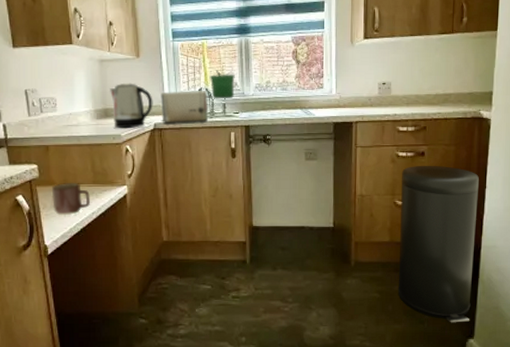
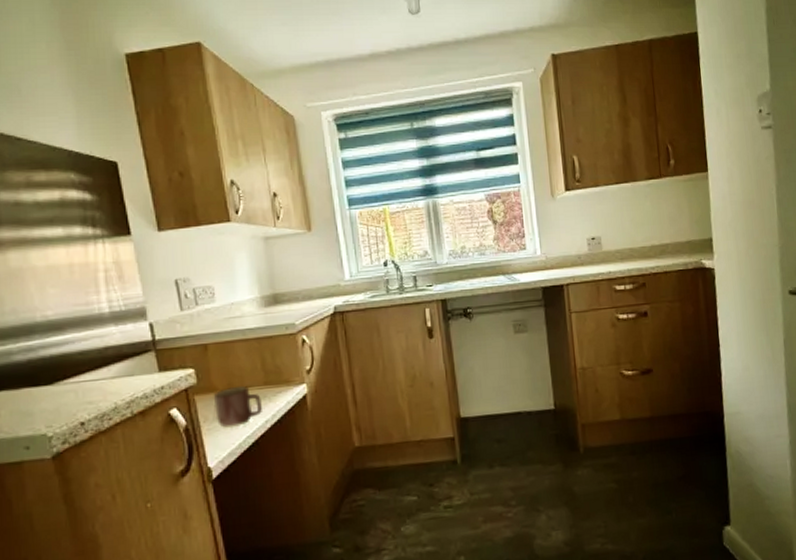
kettle: present [110,82,153,128] -> none [278,261,332,315]
toaster: present [160,90,211,126] -> none [339,262,399,308]
planter: present [209,70,235,99] -> none [395,238,426,272]
pedal bin: present [398,165,479,323] -> none [625,325,724,510]

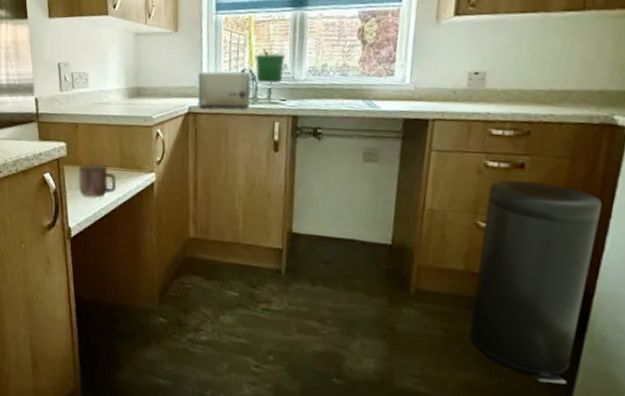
toaster: none [339,262,399,308] -> present [197,71,255,111]
planter: none [395,238,426,272] -> present [254,48,285,84]
pedal bin: none [625,325,724,510] -> present [469,180,602,385]

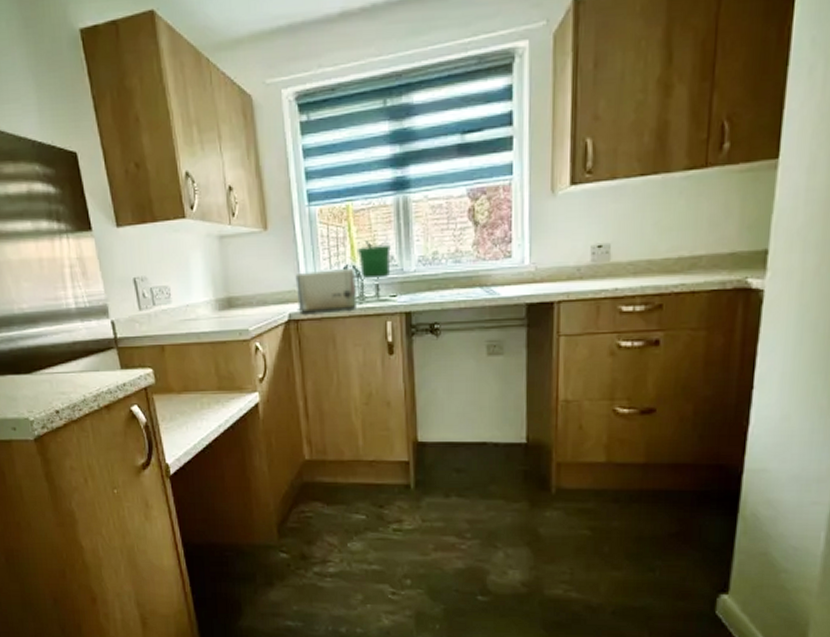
mug: present [78,163,116,199] -> none [170,389,216,430]
pedal bin: present [469,180,602,385] -> none [617,358,742,573]

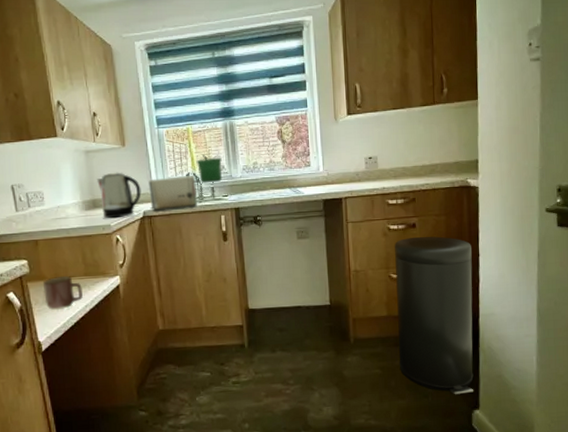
mug: none [170,389,216,430] -> present [42,276,83,311]
kettle: none [233,263,287,321] -> present [97,172,142,218]
pedal bin: none [617,358,742,573] -> present [394,236,474,395]

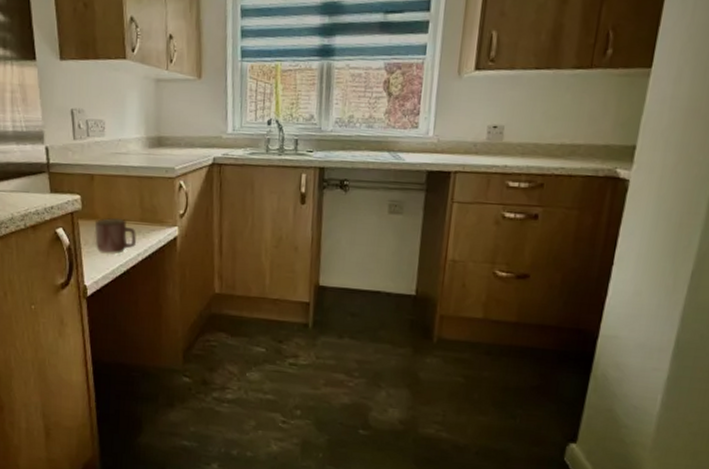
kettle: present [97,172,142,218] -> none [165,107,214,161]
toaster: present [148,175,199,213] -> none [222,121,282,162]
planter: present [196,154,223,184] -> none [281,98,312,135]
pedal bin: present [394,236,474,395] -> none [487,230,605,424]

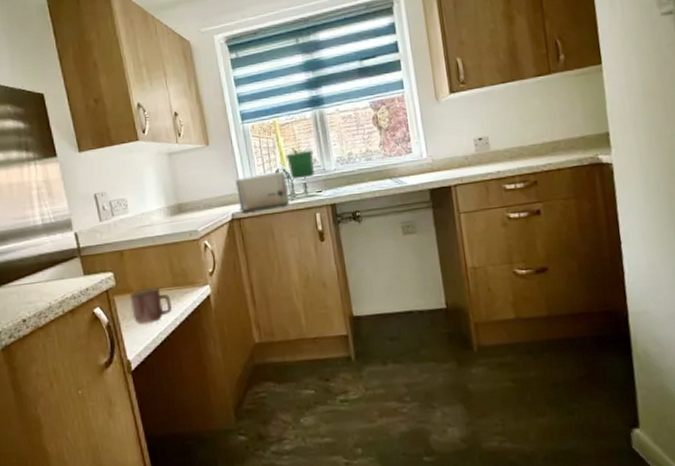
toaster: none [222,121,282,162] -> present [235,171,290,215]
planter: none [281,98,312,135] -> present [285,147,315,180]

